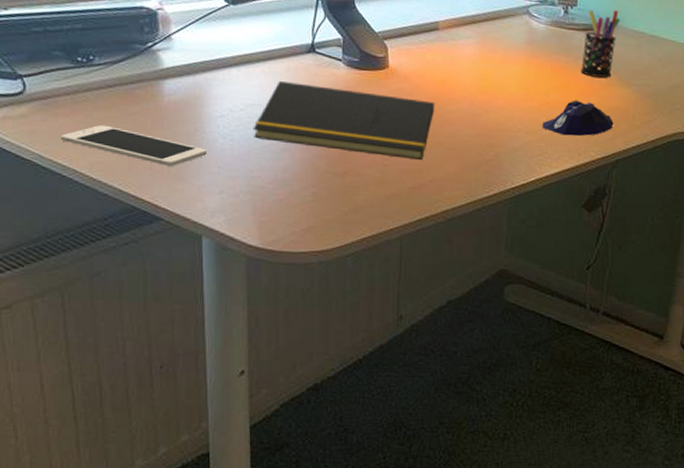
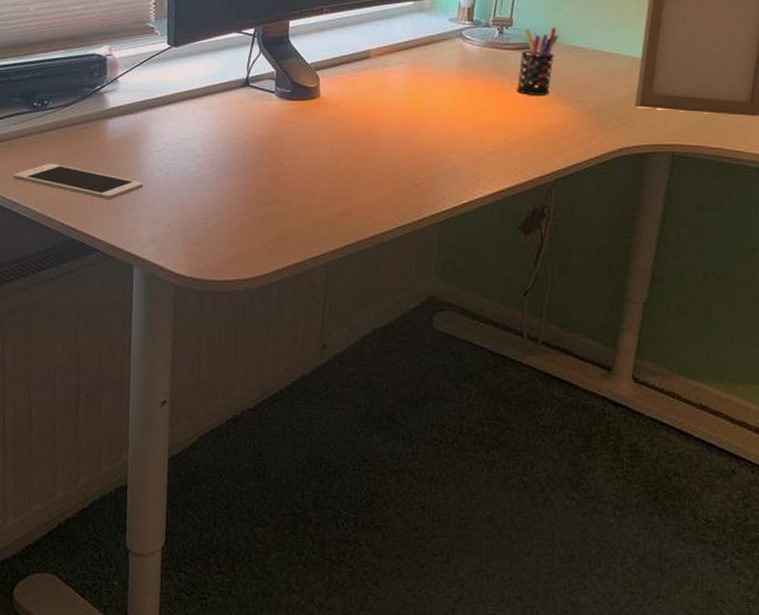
notepad: present [253,81,435,160] -> none [187,115,365,185]
computer mouse: present [542,100,614,137] -> none [476,119,552,156]

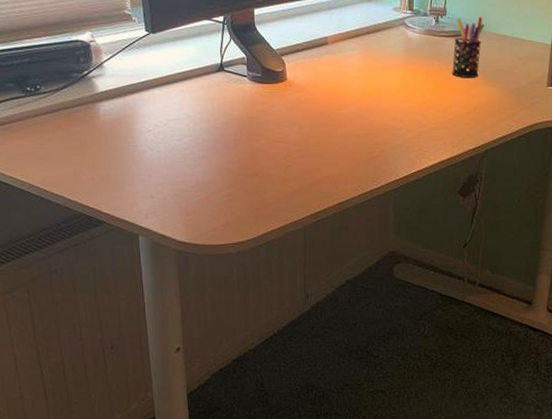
cell phone: present [13,163,143,201] -> none [17,144,138,178]

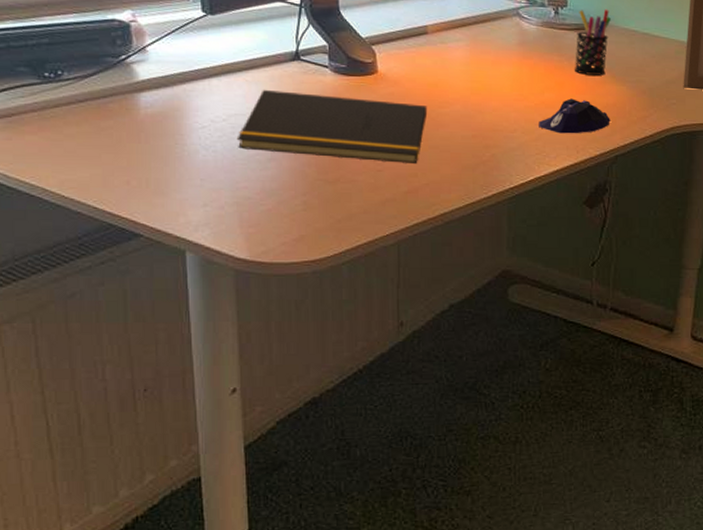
notepad: none [175,98,328,159] -> present [236,90,428,163]
computer mouse: none [421,99,482,131] -> present [539,98,610,134]

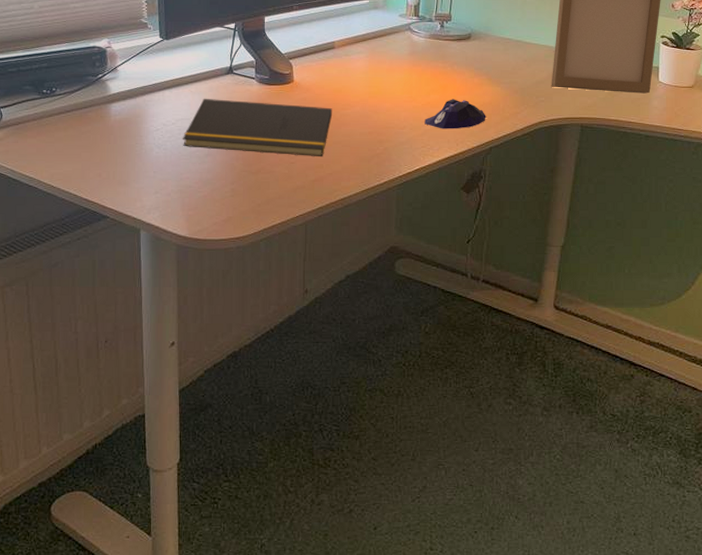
pen holder: present [574,9,611,76] -> none [456,21,488,78]

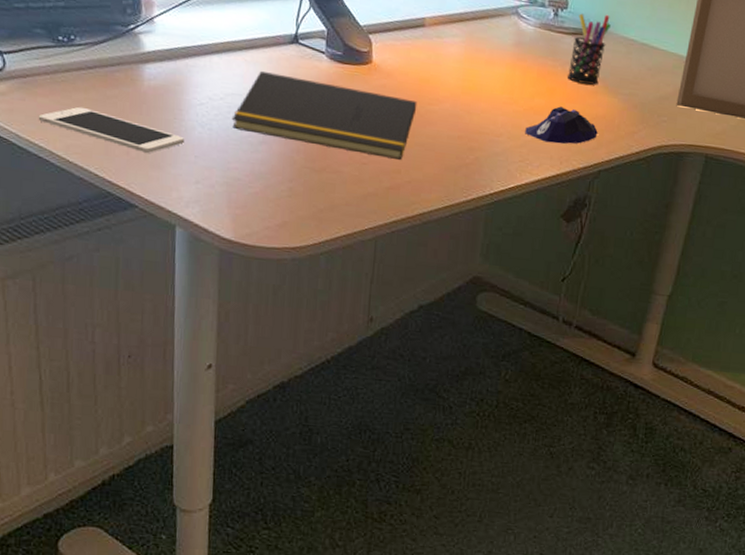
cell phone: none [28,142,145,174] -> present [38,106,184,154]
pen holder: none [456,21,488,78] -> present [567,13,611,85]

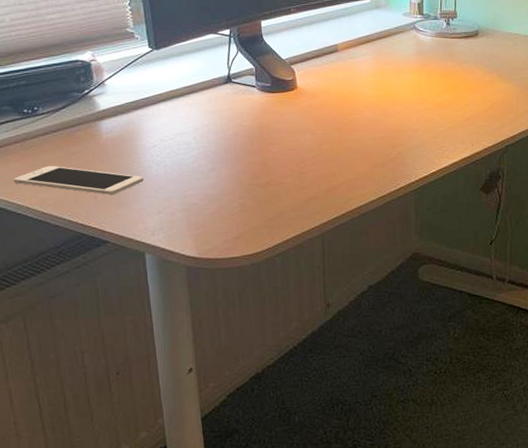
notepad: present [231,71,417,160] -> none [182,110,342,165]
computer mouse: present [525,106,598,144] -> none [437,98,500,130]
pen holder: present [567,13,611,85] -> none [465,17,496,76]

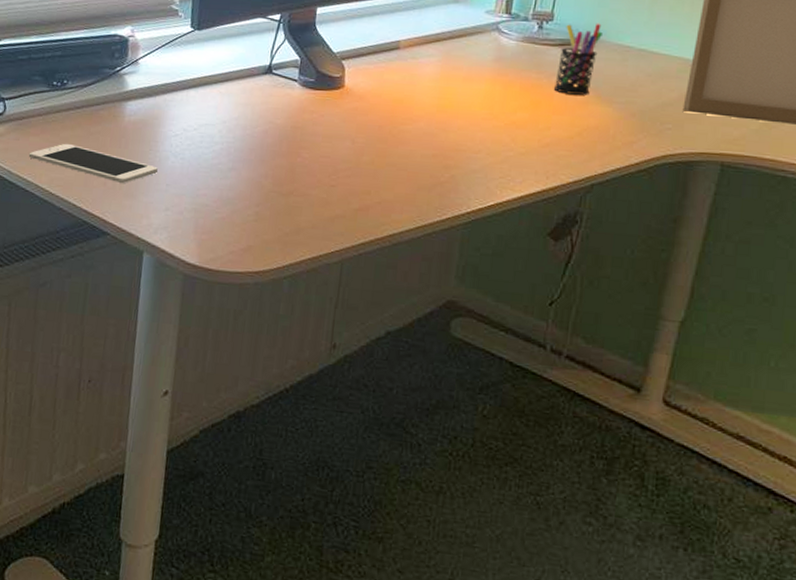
pen holder: none [465,17,496,76] -> present [553,23,602,95]

